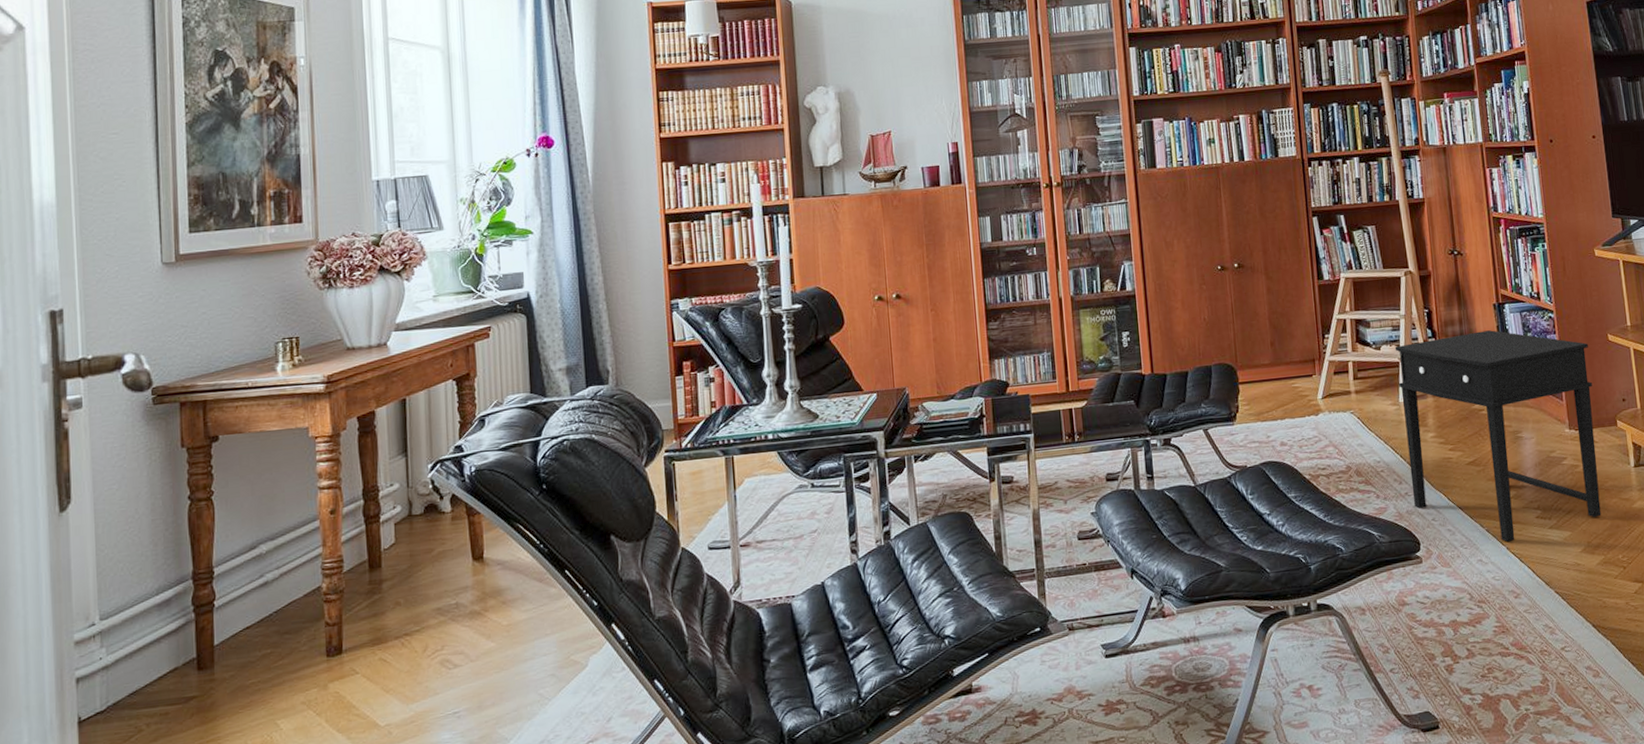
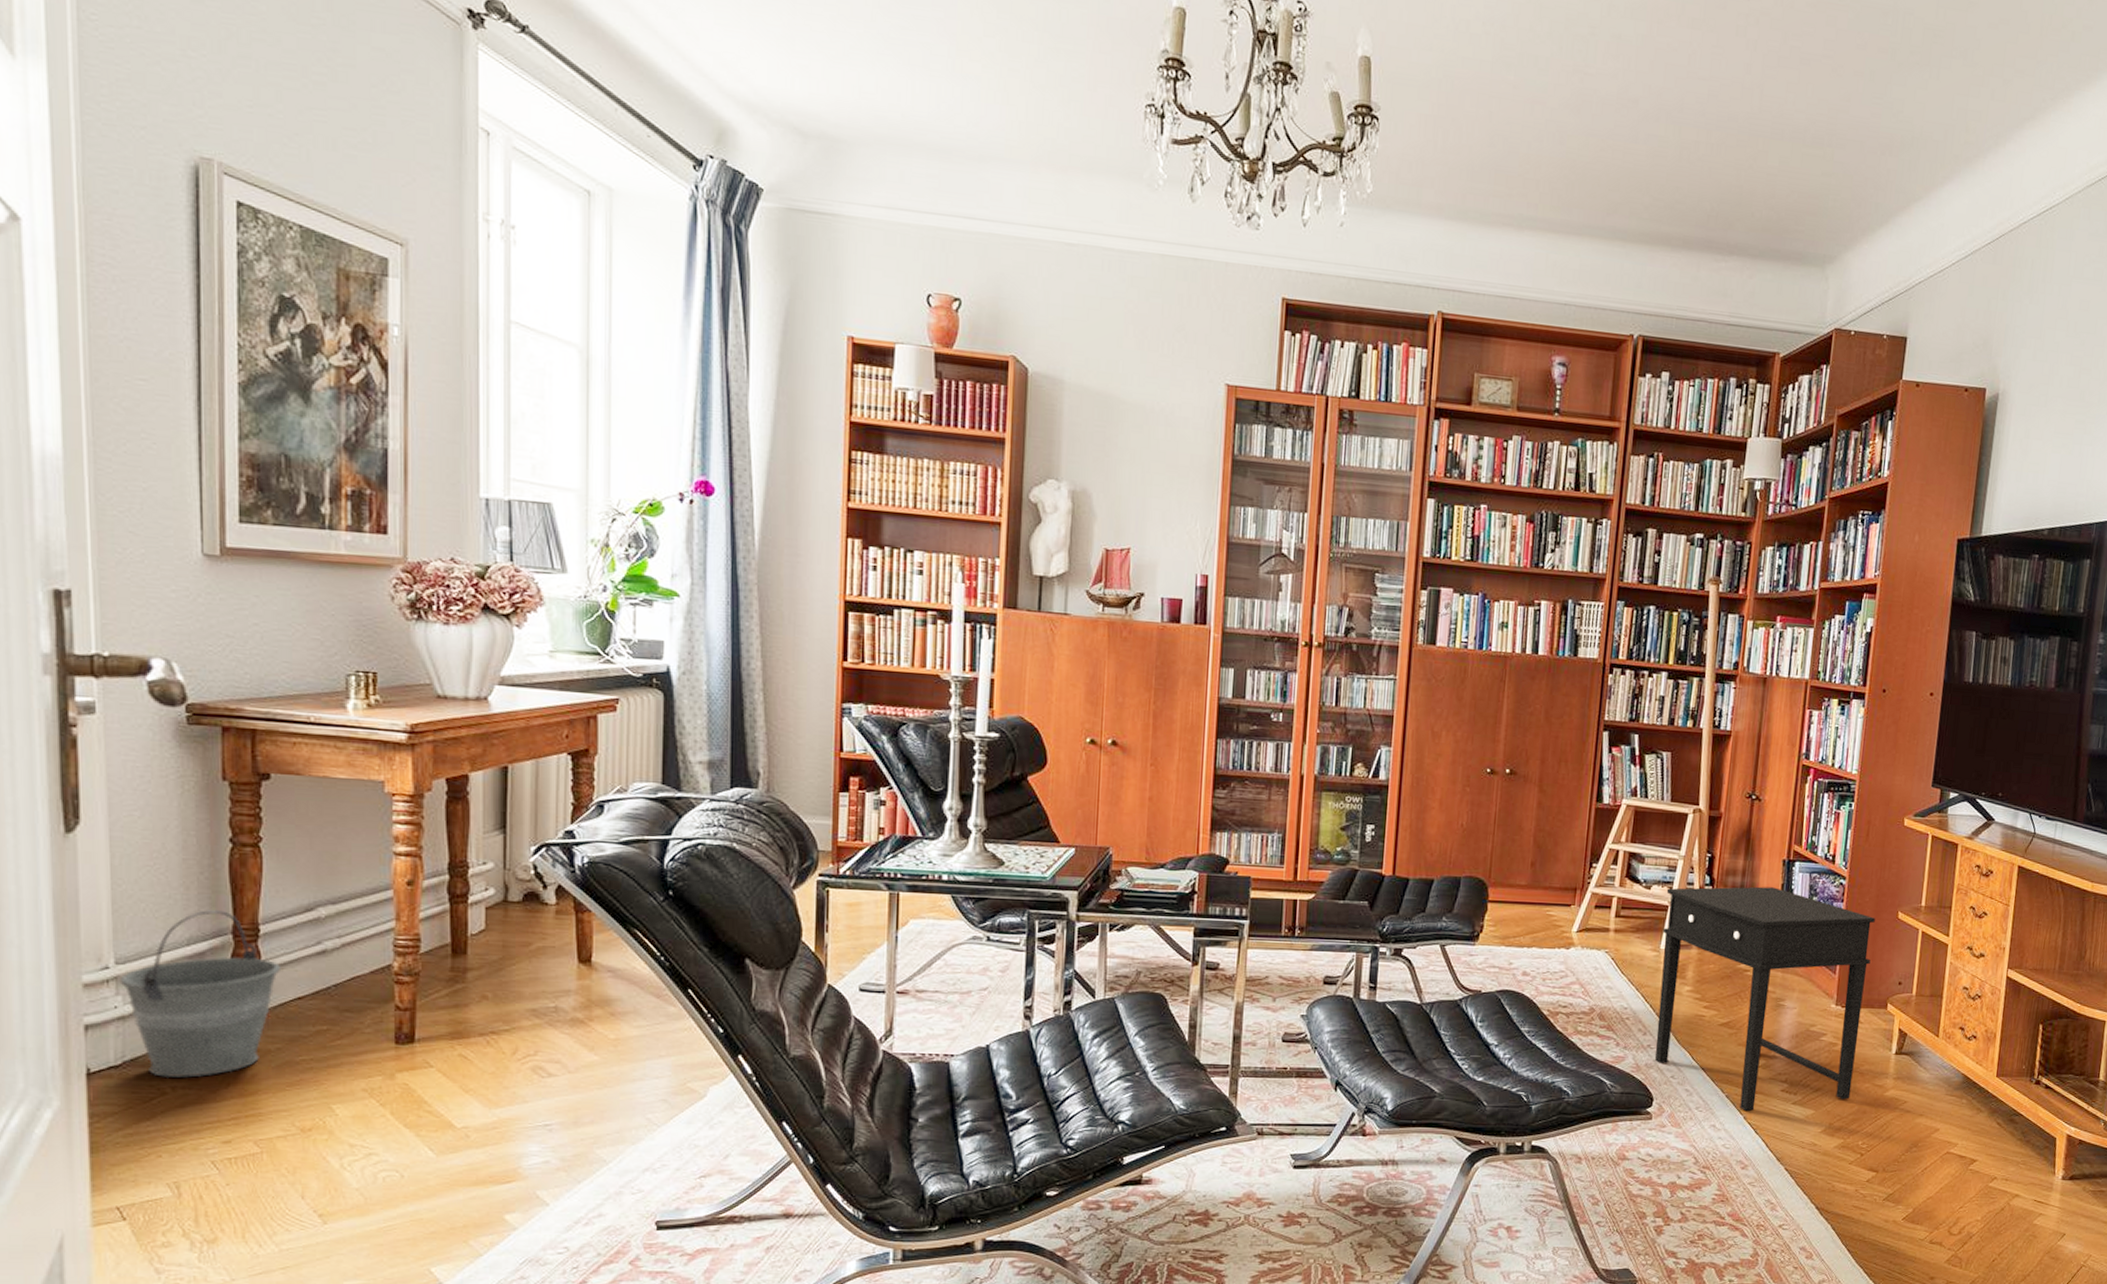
bucket: none [103,560,231,716] -> present [119,910,280,1078]

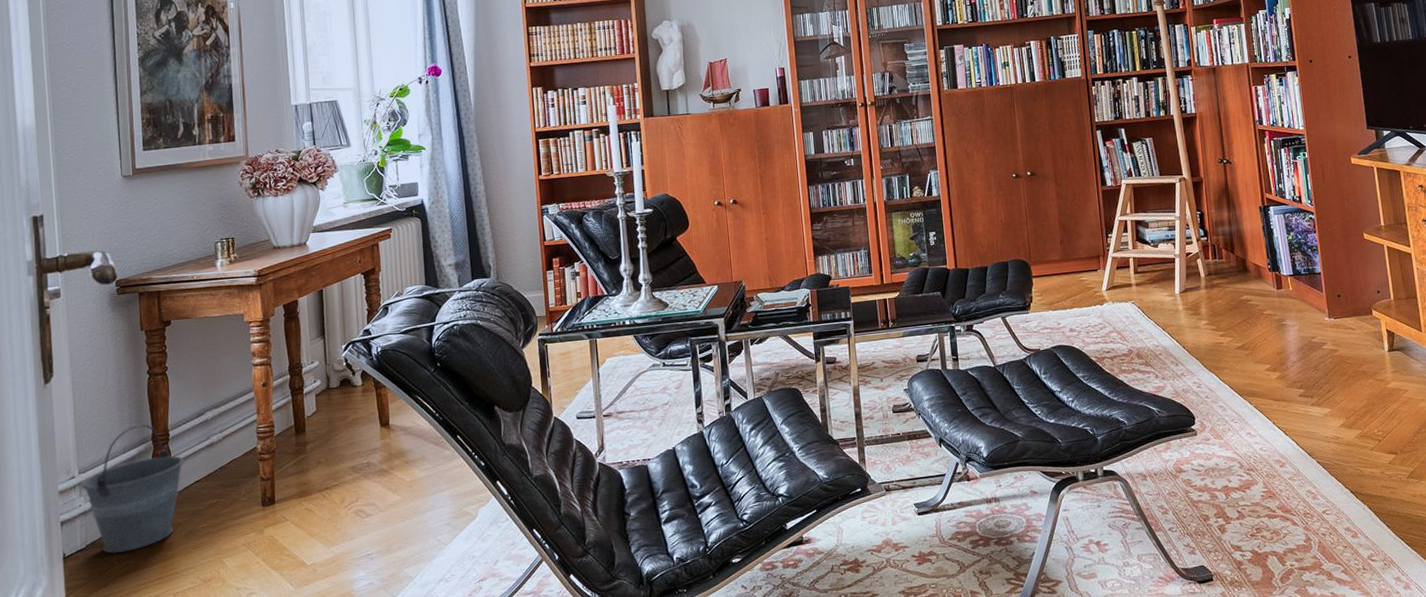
side table: present [1655,886,1875,1111] -> none [1171,230,1359,417]

